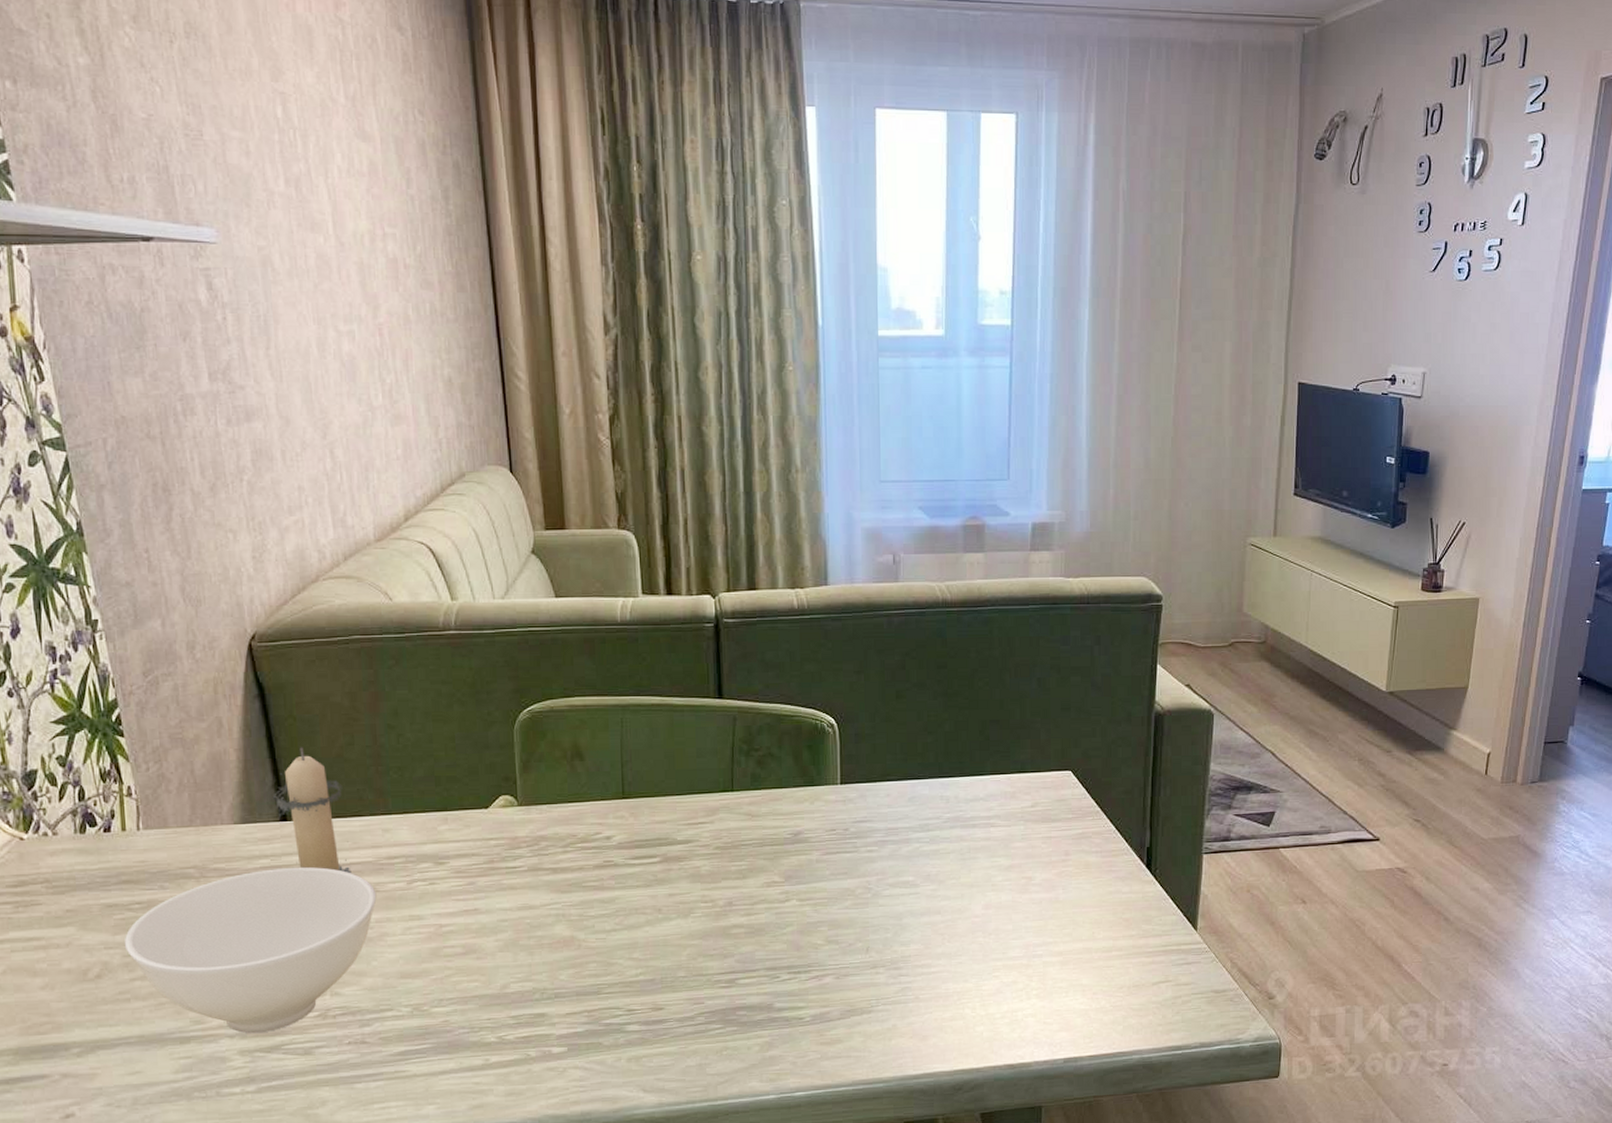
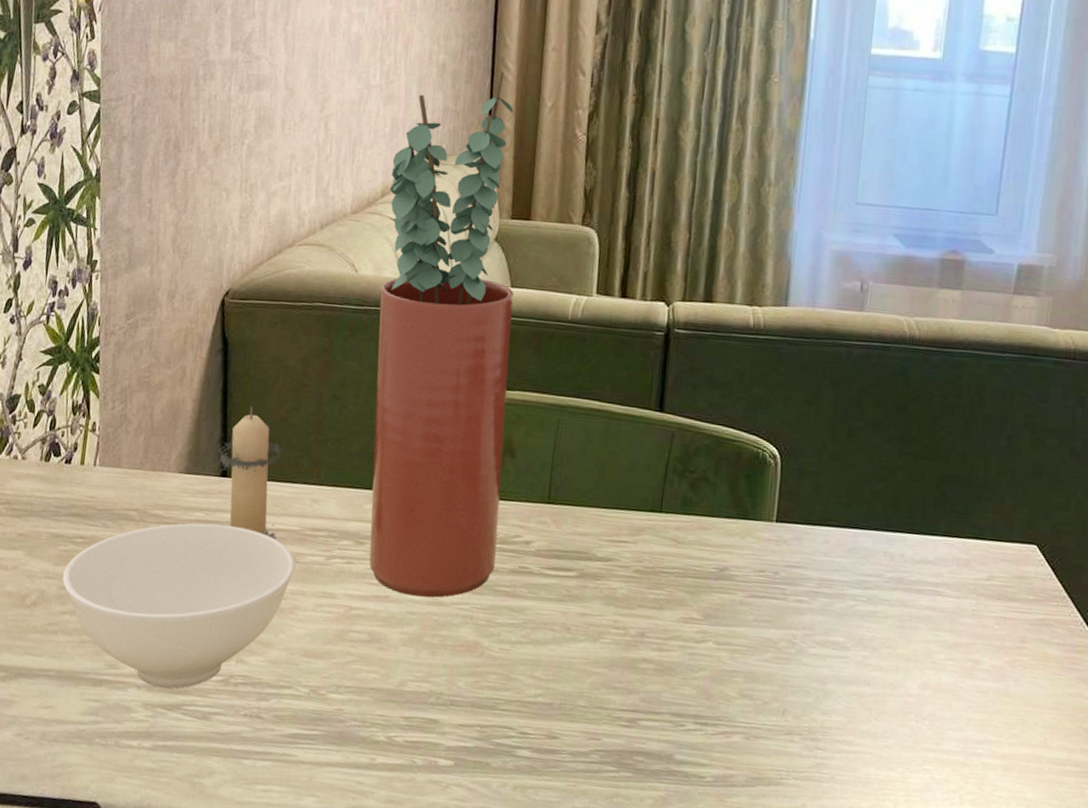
vase: none [410,381,580,905] -> present [369,71,514,598]

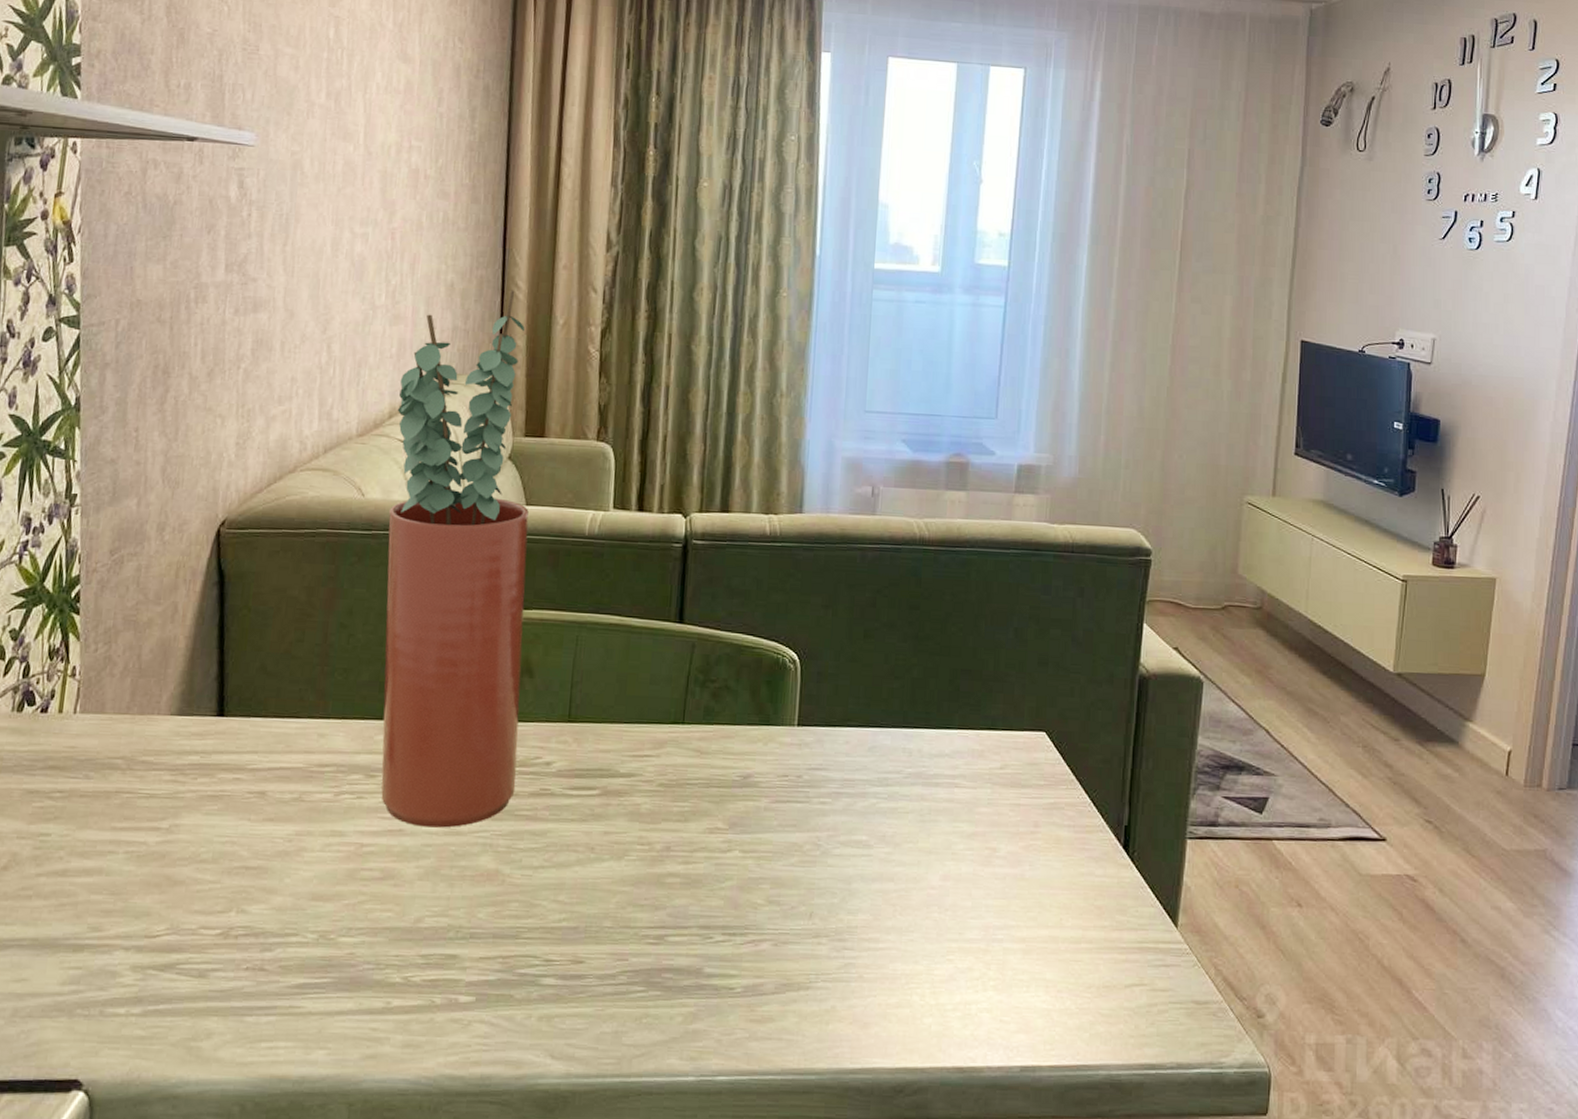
bowl: present [62,522,296,689] -> none [37,766,302,948]
candle: present [217,406,282,540] -> none [213,640,285,780]

